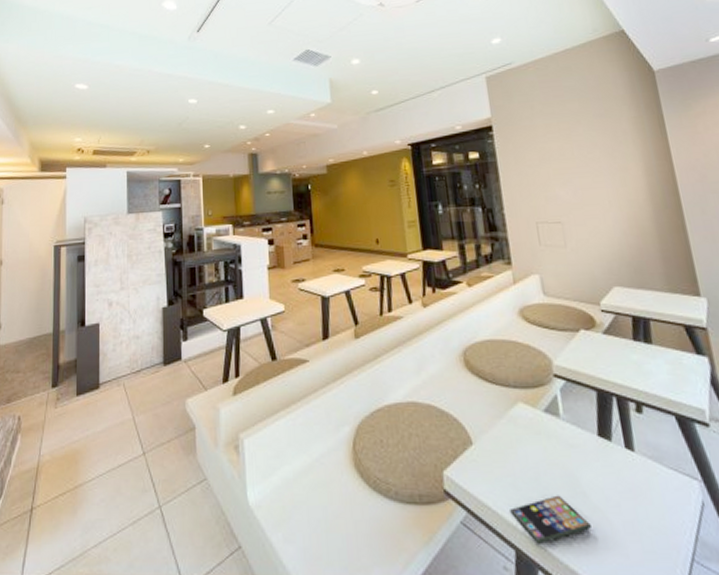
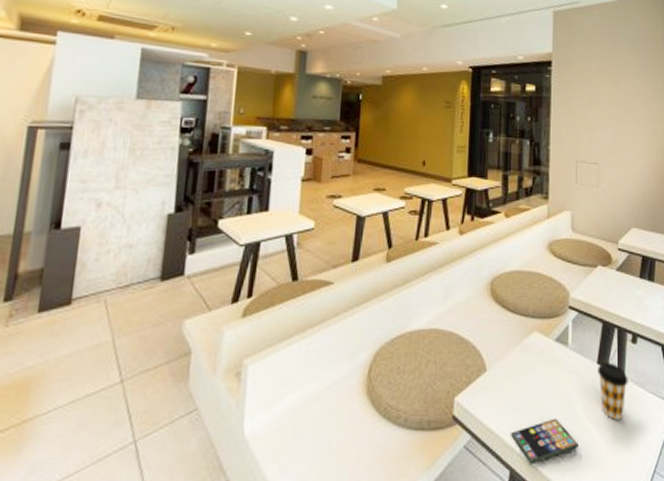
coffee cup: none [599,434,641,500] -> present [598,362,629,421]

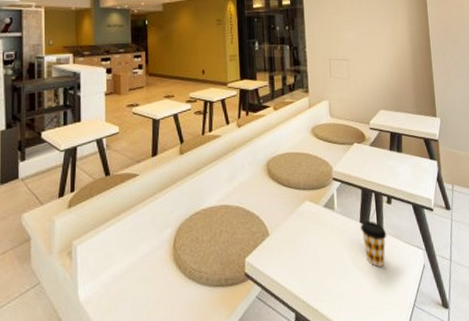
smartphone: present [511,418,578,465] -> none [294,269,350,308]

